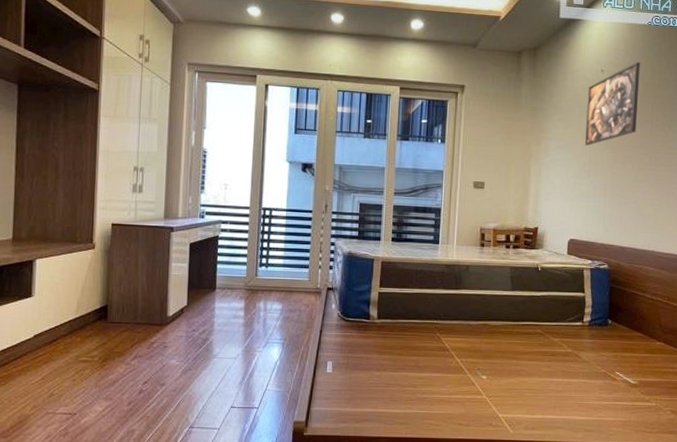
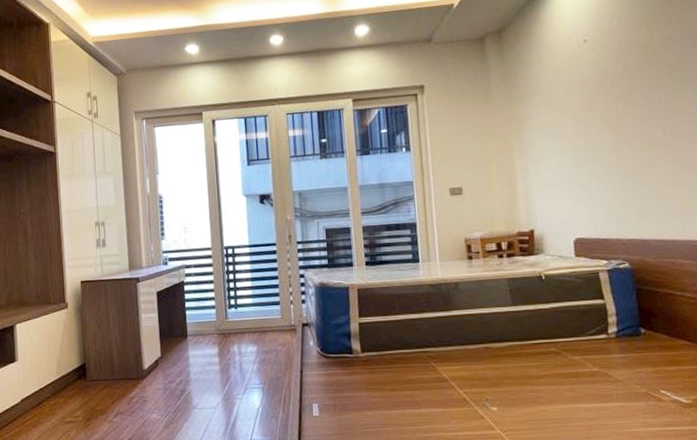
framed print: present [585,61,640,146] -> none [570,22,640,128]

